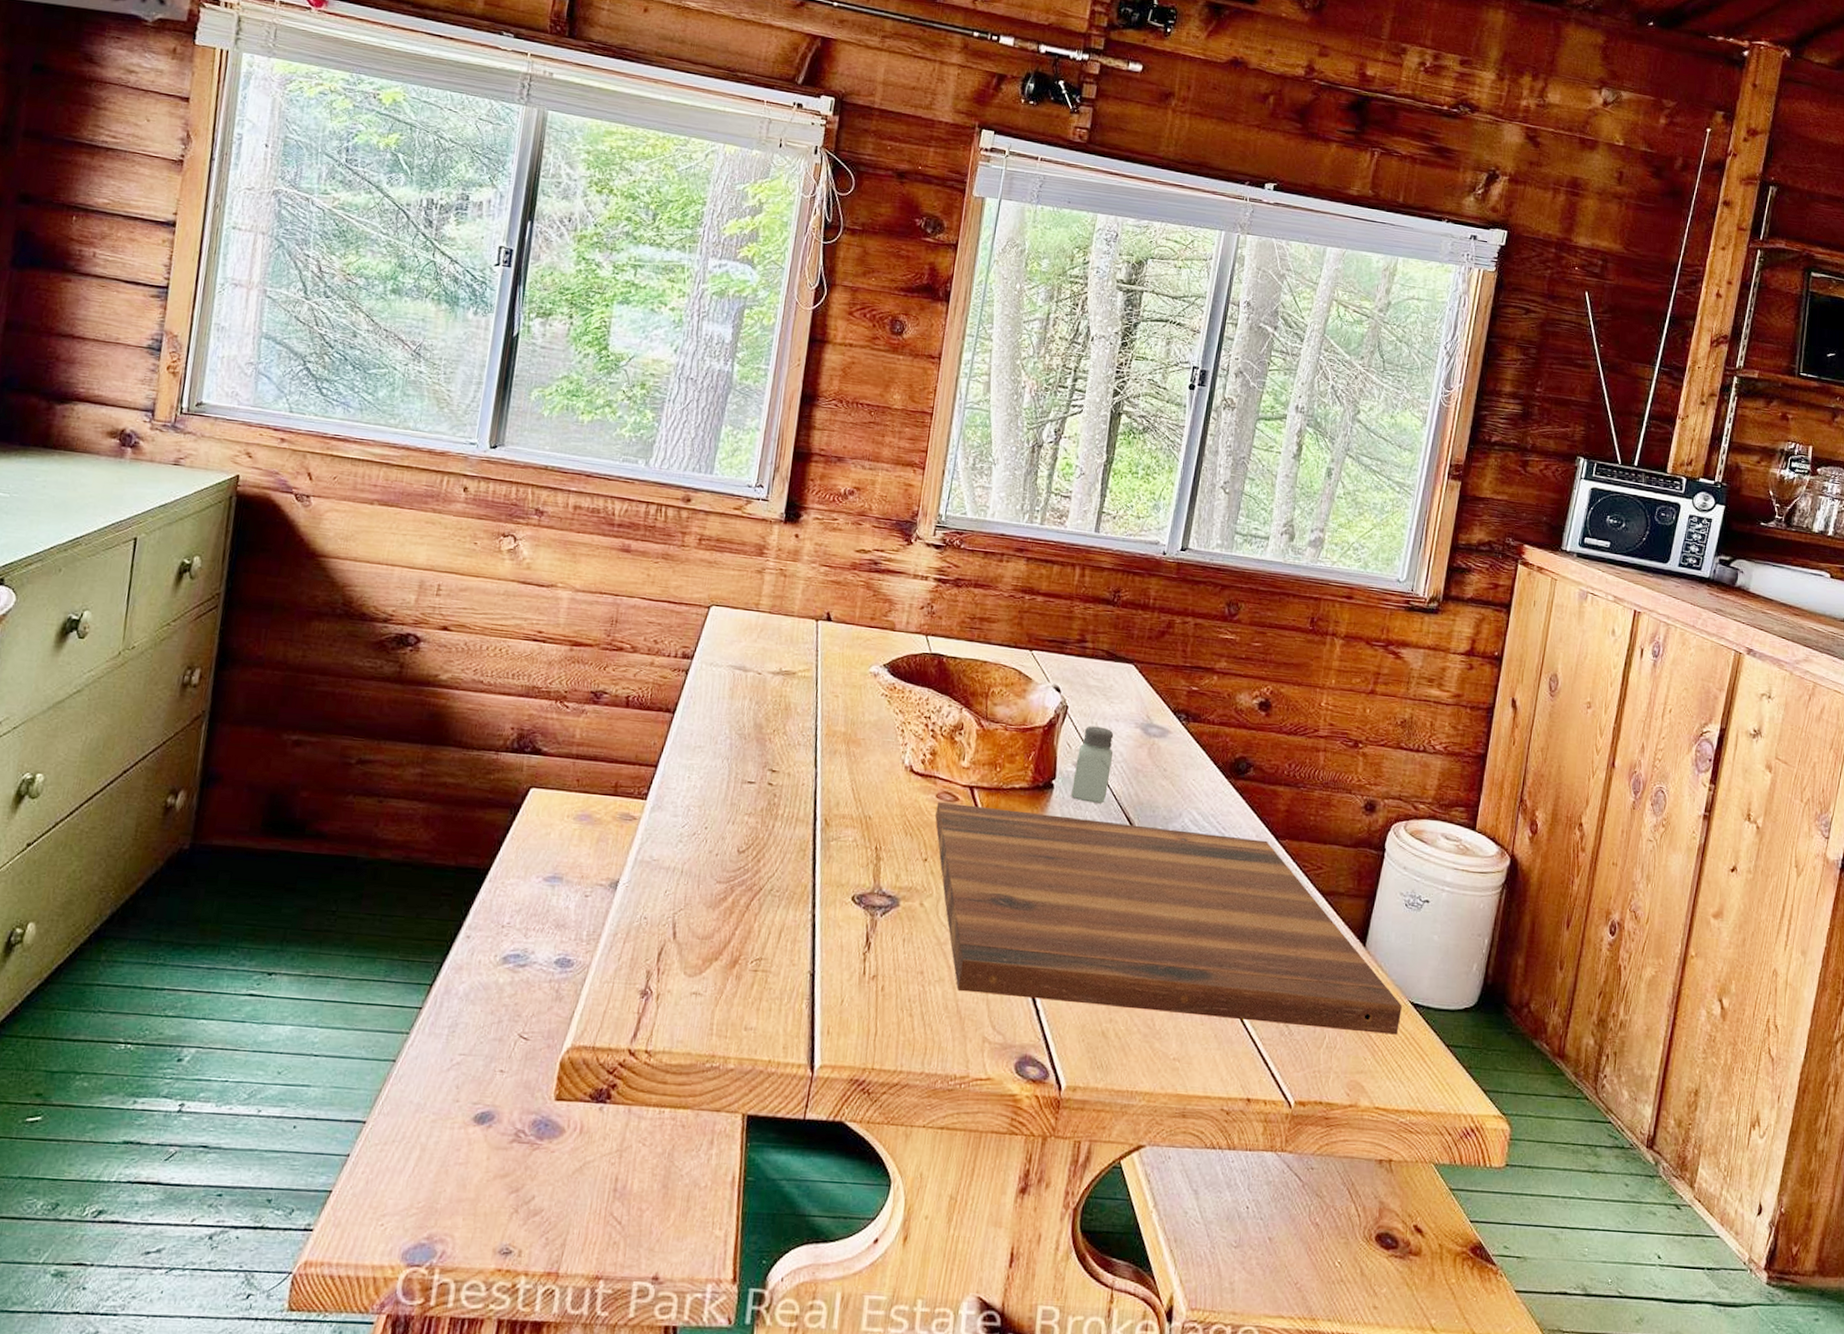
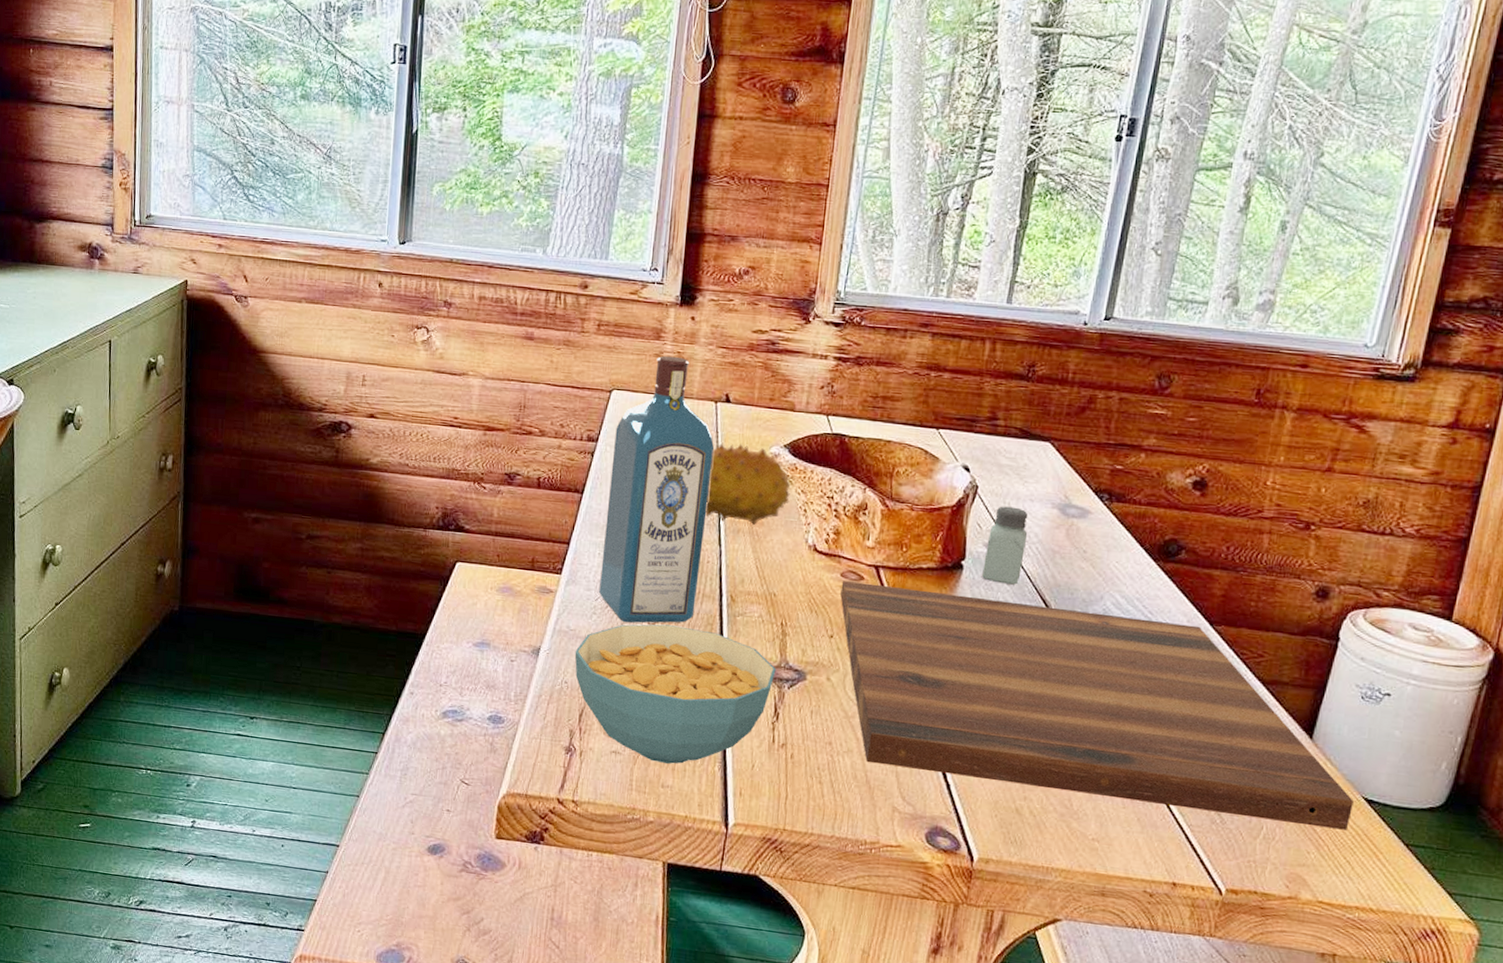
cereal bowl: none [656,851,869,1004] -> present [574,624,776,764]
liquor: none [687,572,814,851] -> present [599,355,715,623]
fruit: none [802,662,889,745] -> present [705,443,791,525]

